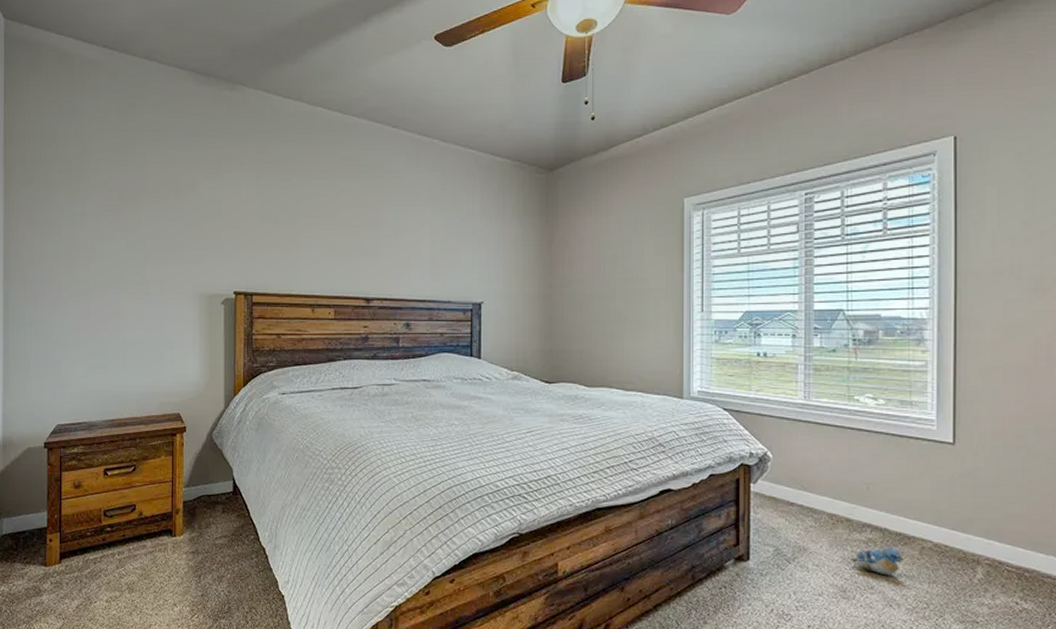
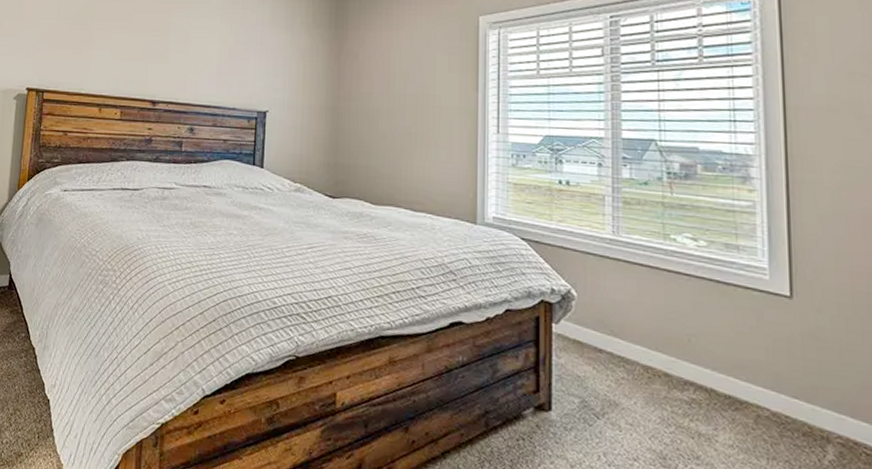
plush toy: present [850,547,903,575] -> none [670,410,735,445]

